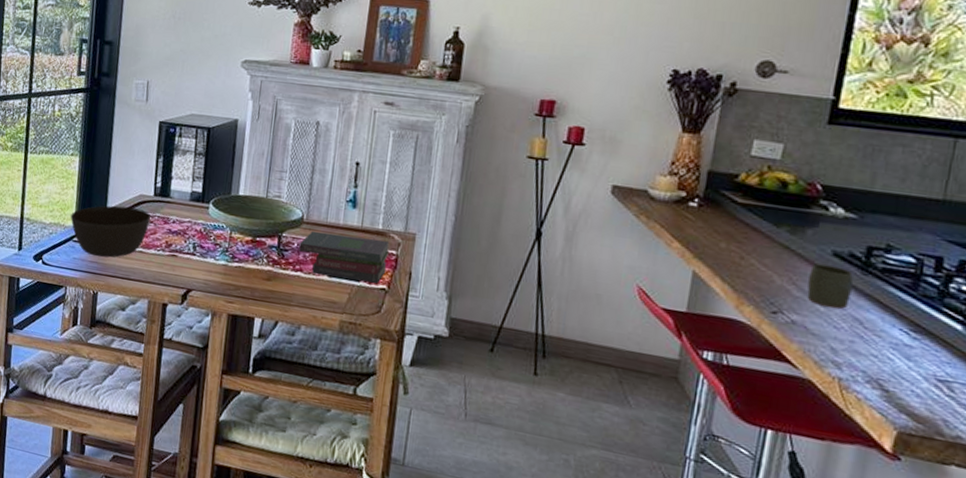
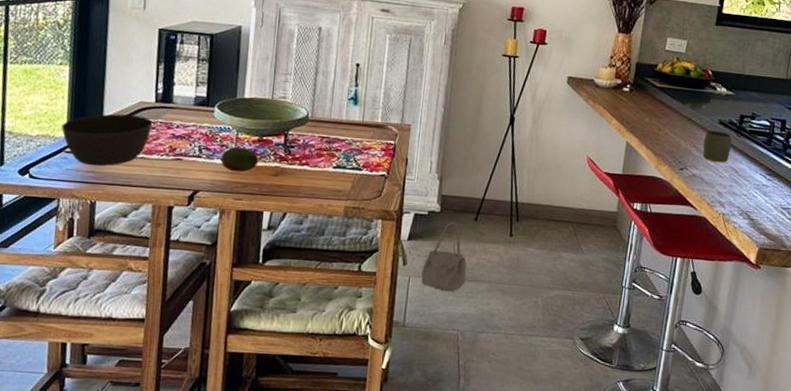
fruit: none [214,246,252,274] -> present [220,147,259,173]
books: present [299,230,390,284] -> none [305,127,388,172]
handbag: none [424,350,480,433] -> present [421,222,467,291]

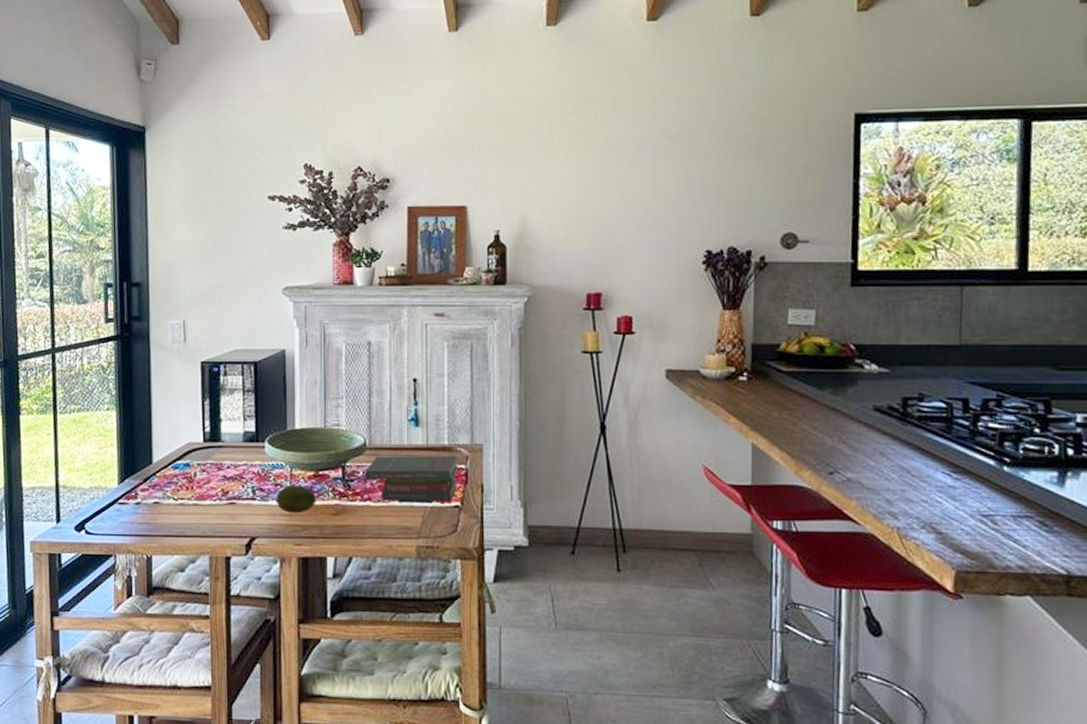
bowl: present [61,114,152,167] -> none [113,458,202,517]
books: none [305,127,388,172] -> present [365,455,458,503]
handbag: present [421,222,467,291] -> none [514,558,569,643]
mug: present [702,130,732,163] -> none [856,420,896,462]

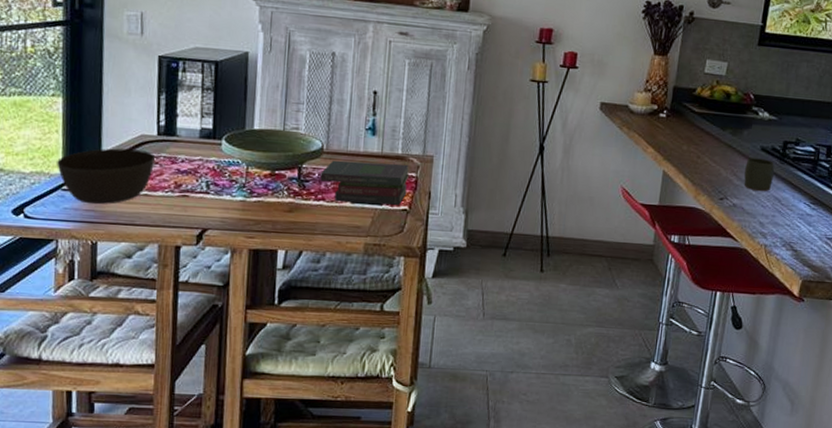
bowl: none [113,458,202,517] -> present [57,148,155,205]
fruit: present [276,485,317,514] -> none [230,182,272,209]
mug: none [856,420,896,462] -> present [743,157,775,192]

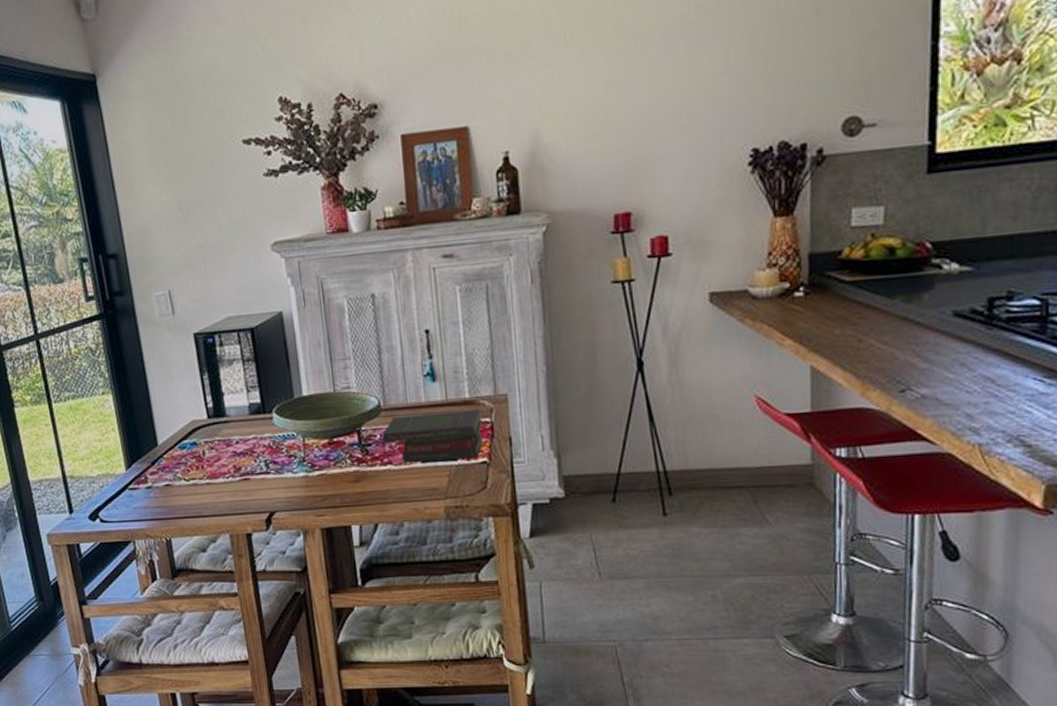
bowl: present [57,148,155,205] -> none [119,437,211,501]
mug: present [743,157,775,192] -> none [932,327,980,373]

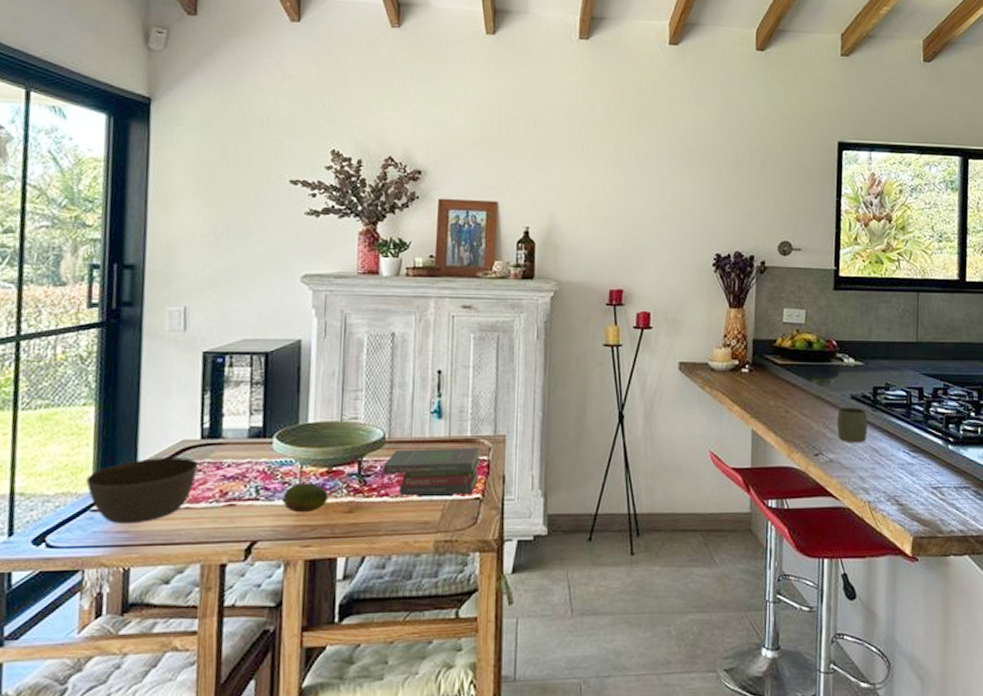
bowl: none [119,437,211,501] -> present [86,457,198,525]
fruit: none [291,454,334,485] -> present [282,483,329,513]
mug: none [932,327,980,373] -> present [837,407,868,443]

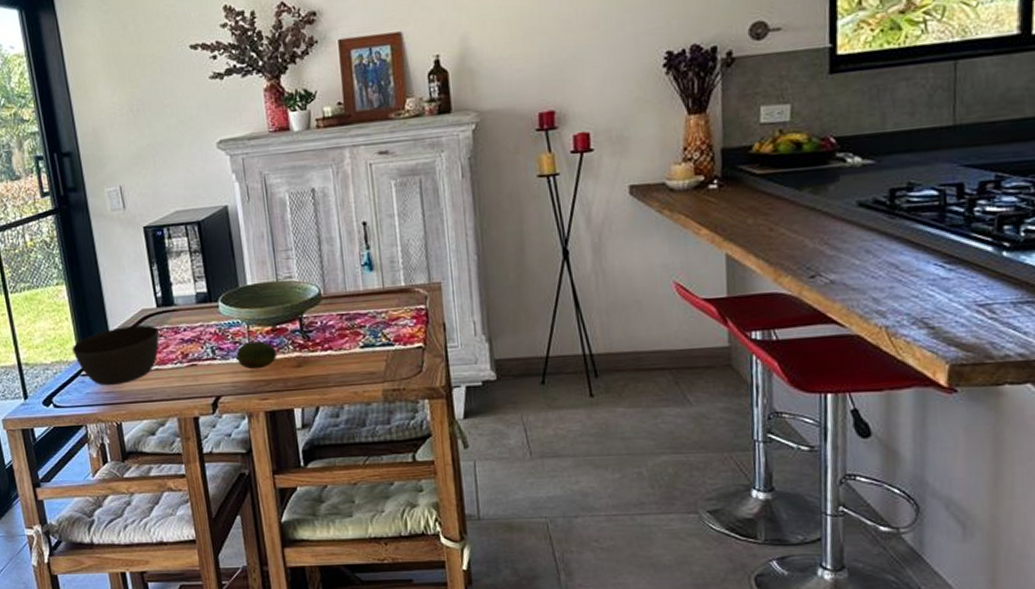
books: present [383,447,480,496] -> none [323,296,419,349]
mug: present [837,407,868,443] -> none [839,216,883,260]

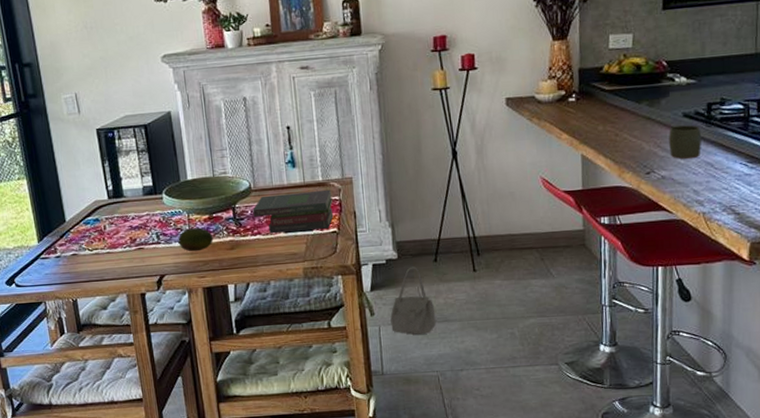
bowl: present [72,325,159,386] -> none [32,214,111,268]
books: none [323,296,419,349] -> present [253,189,334,234]
handbag: none [488,389,544,472] -> present [390,266,436,335]
mug: none [839,216,883,260] -> present [669,125,702,160]

